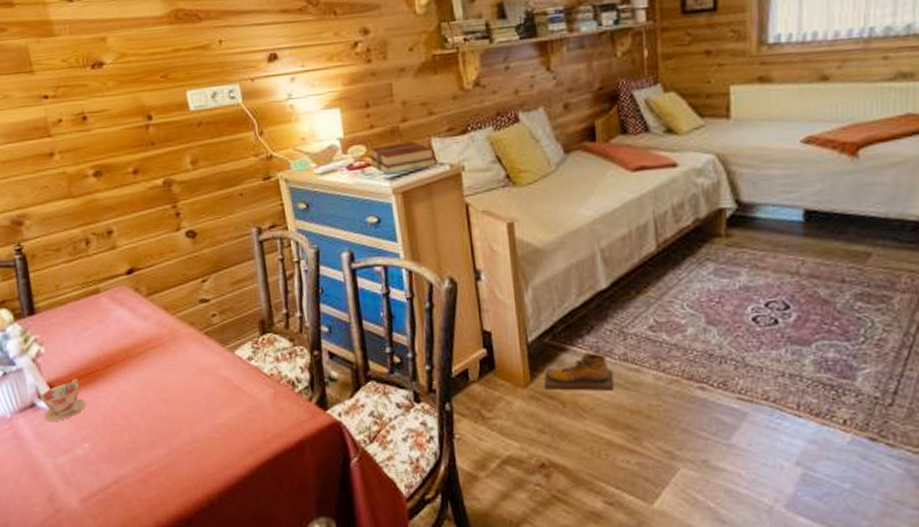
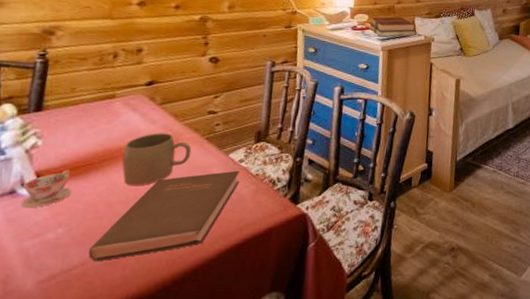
book: none [118,370,254,480] -> present [88,170,240,262]
mug: none [123,330,194,394] -> present [121,133,192,186]
shoe: present [544,353,614,391] -> none [462,170,509,197]

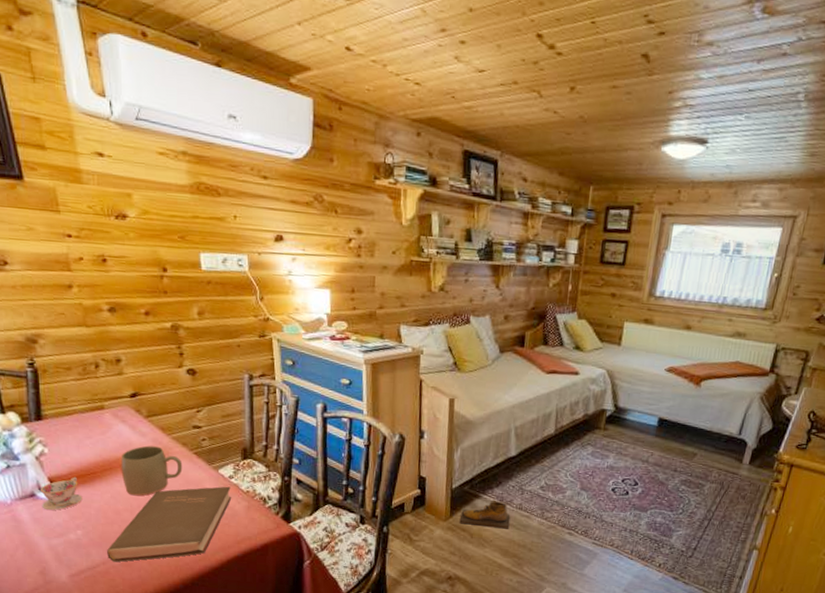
books: present [369,17,417,38] -> none [349,324,403,349]
shoe: none [462,170,509,197] -> present [459,501,511,529]

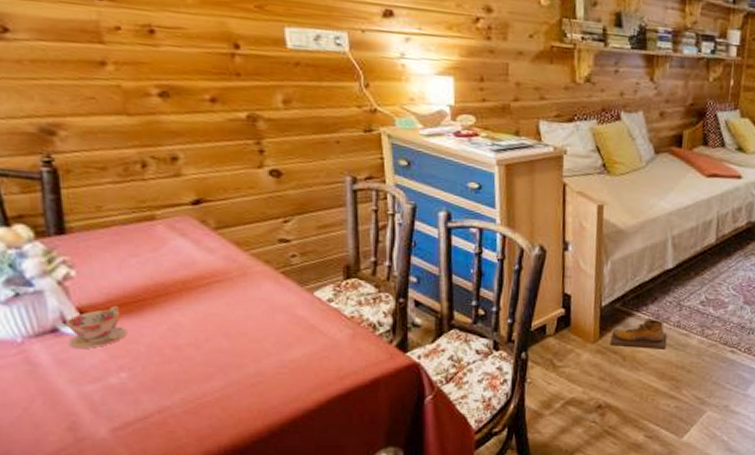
book: present [107,486,232,562] -> none [164,311,332,410]
mug: present [121,445,183,496] -> none [180,264,266,327]

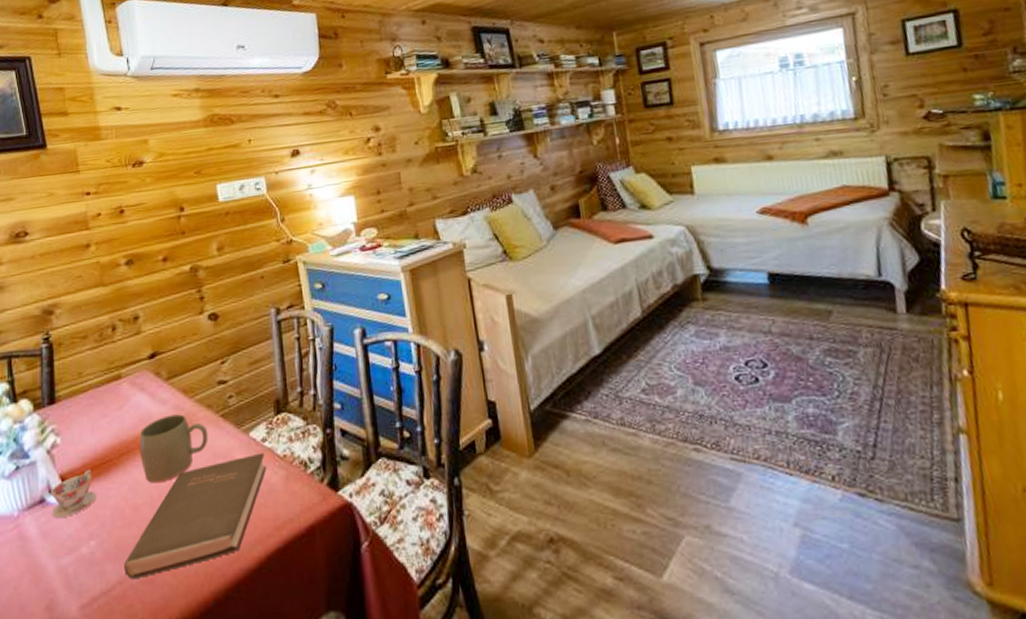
book: none [164,311,332,410] -> present [124,452,267,580]
mug: none [180,264,266,327] -> present [139,414,209,483]
shoe: present [610,319,668,350] -> none [548,418,615,459]

